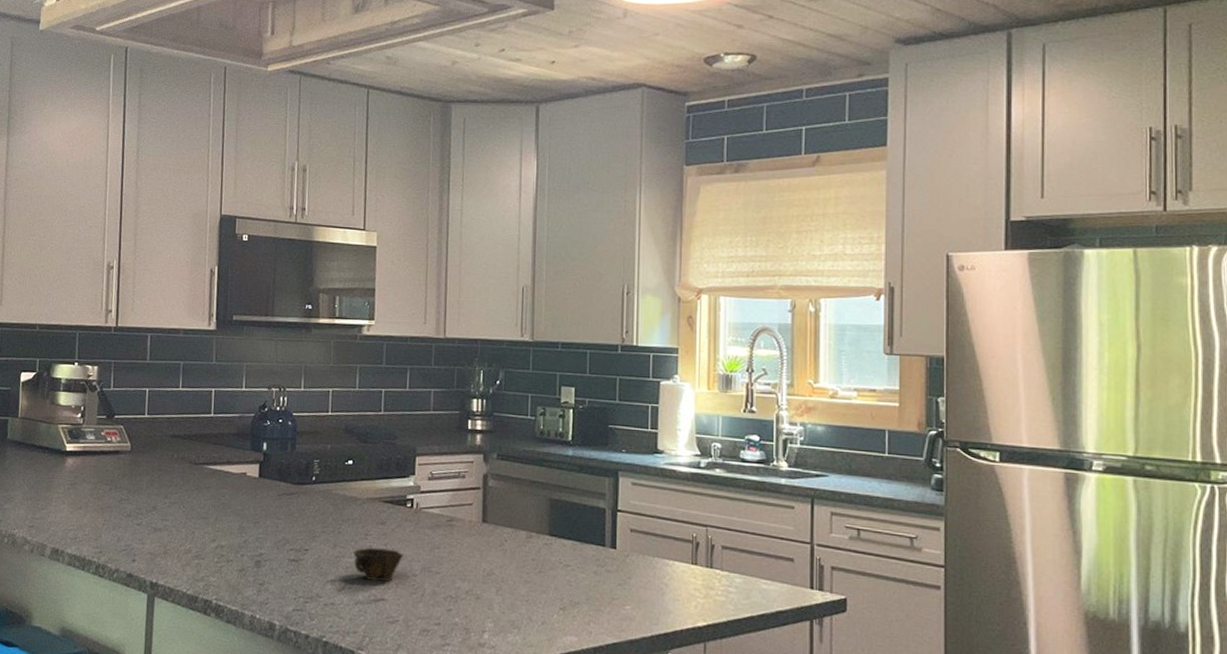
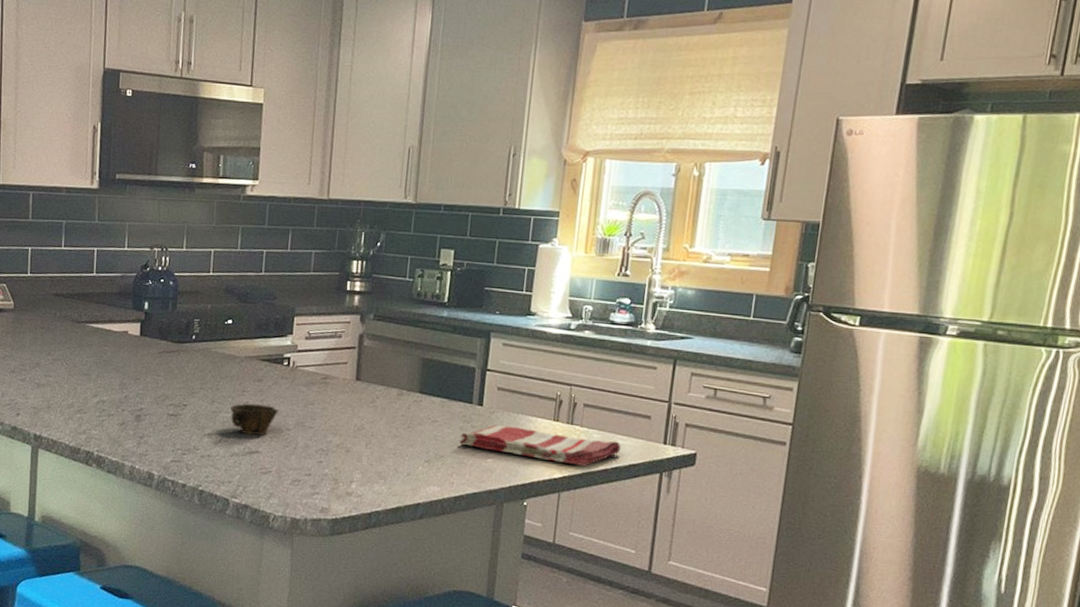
dish towel: none [594,569,766,614] -> present [459,424,621,466]

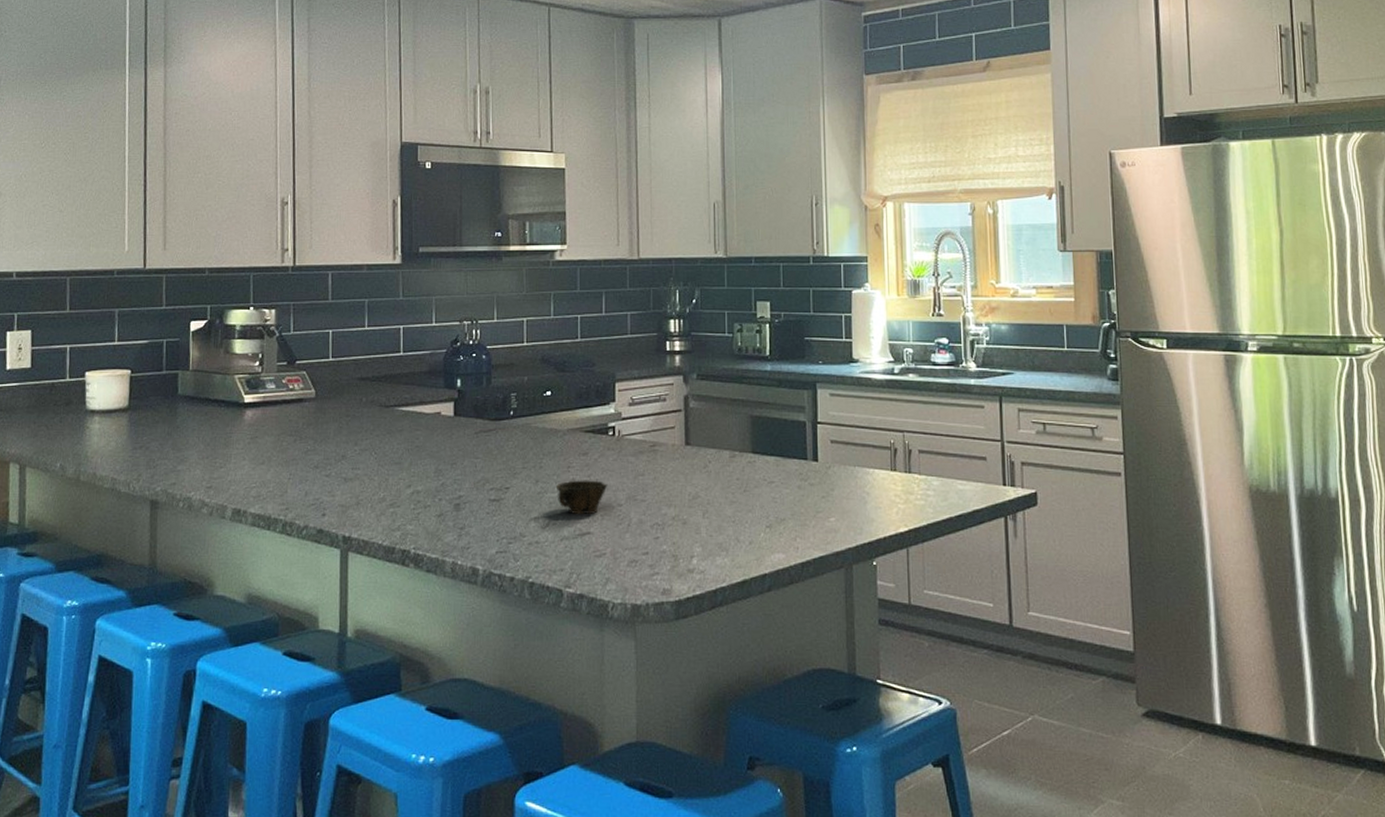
dish towel: present [459,424,621,466] -> none [799,480,962,517]

